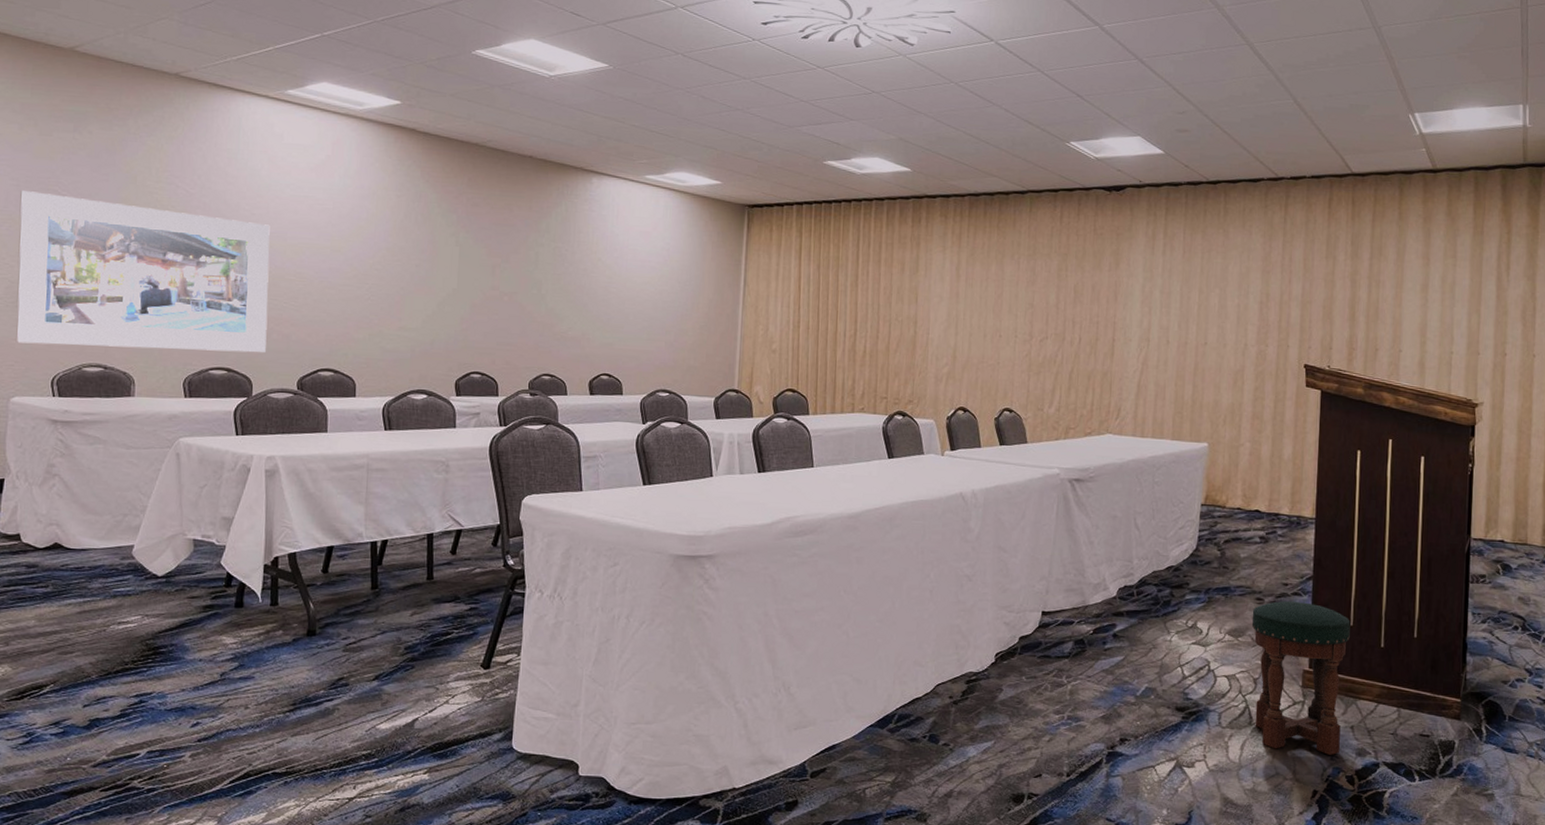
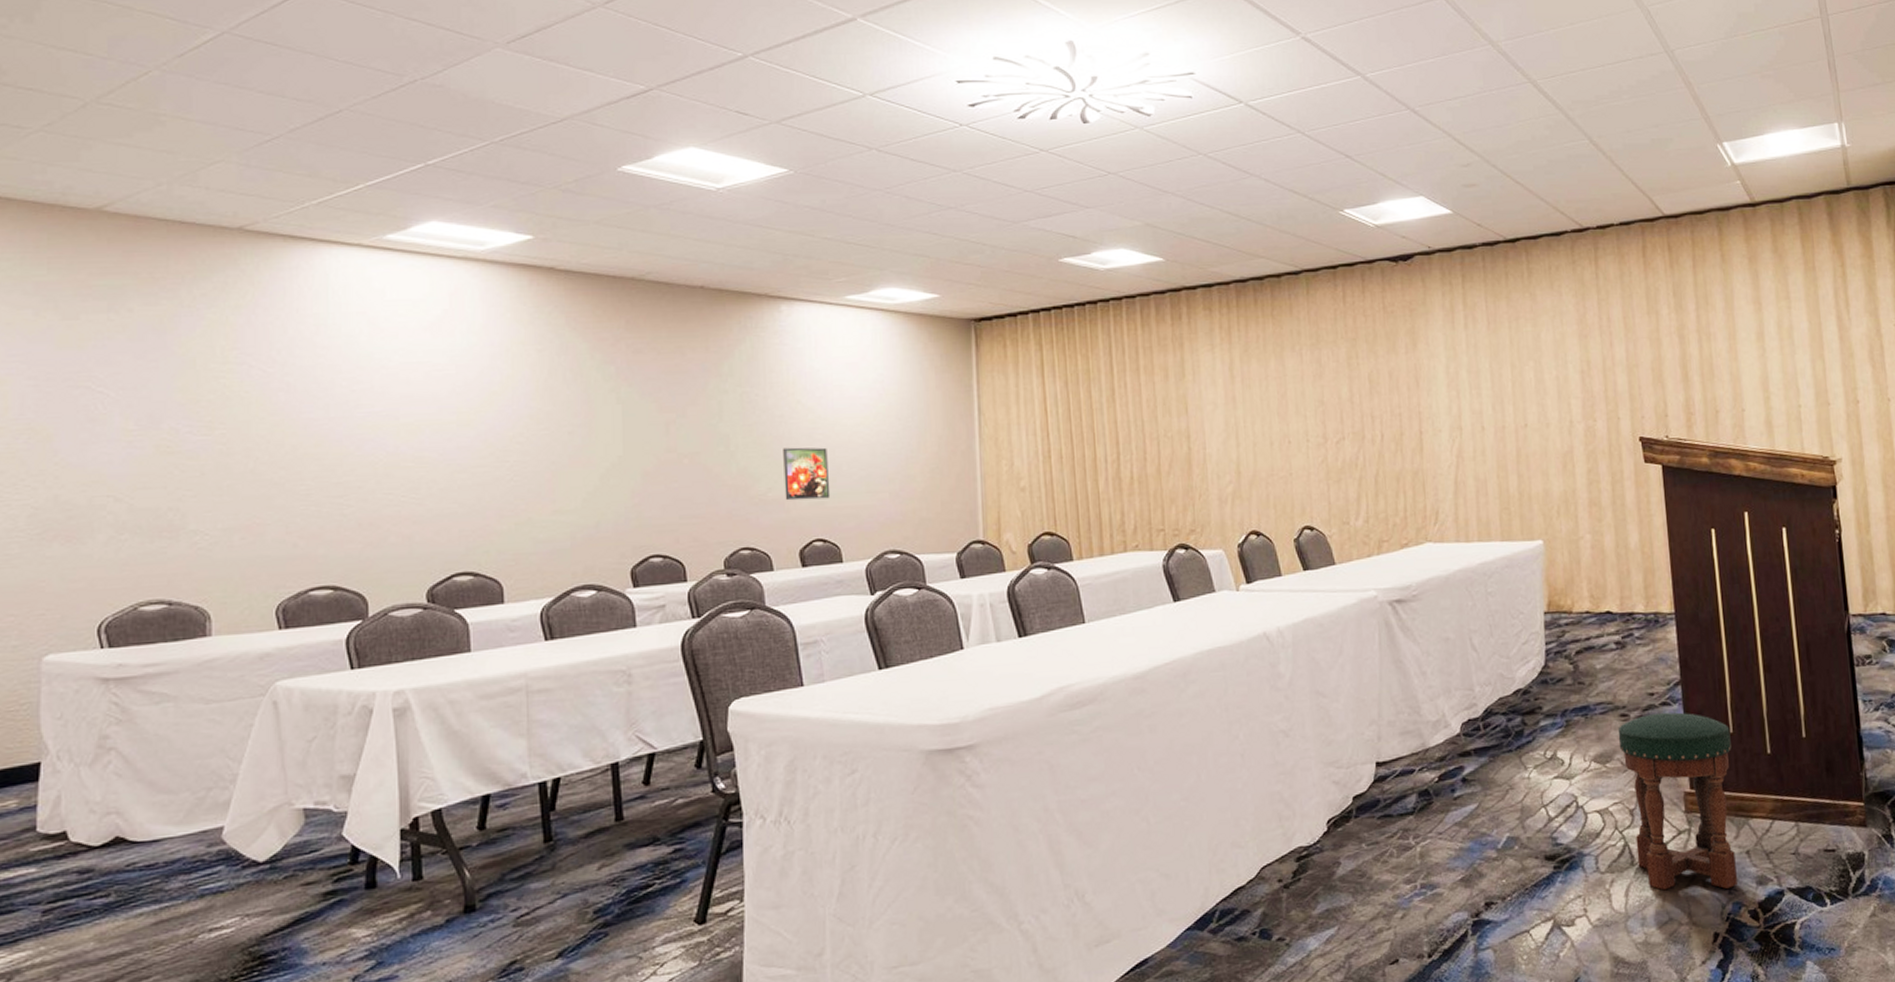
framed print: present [16,191,270,353] -> none [40,391,382,585]
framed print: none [581,296,619,342] -> present [783,447,831,501]

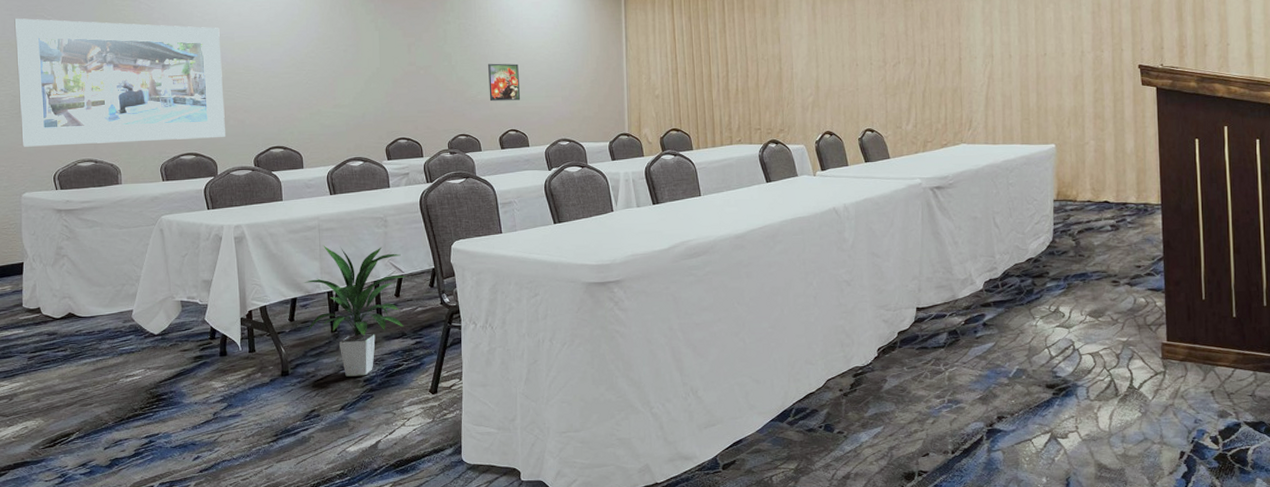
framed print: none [40,391,382,585] -> present [14,18,225,147]
indoor plant: none [502,713,660,908] -> present [304,245,406,377]
stool: present [1618,712,1737,891] -> none [1109,281,1203,419]

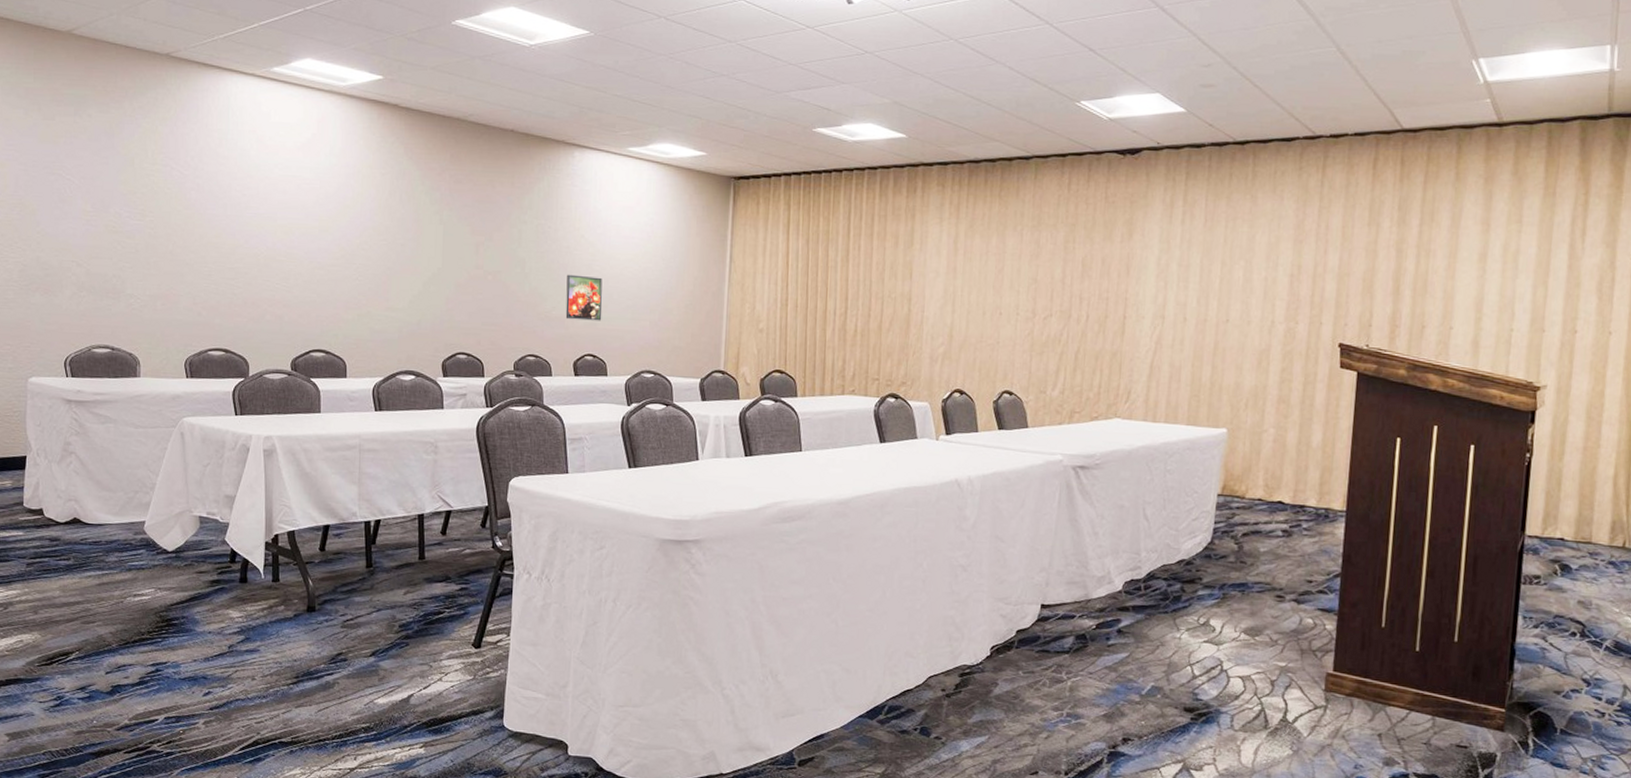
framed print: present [14,18,225,147] -> none [28,175,261,334]
indoor plant: present [304,245,406,377] -> none [337,468,455,621]

